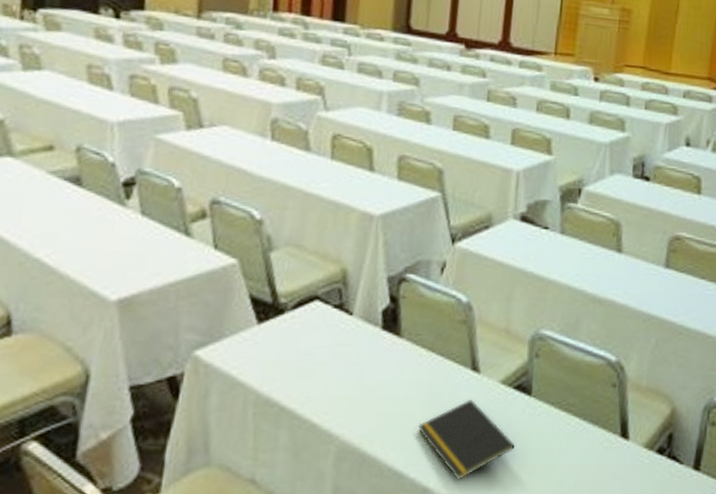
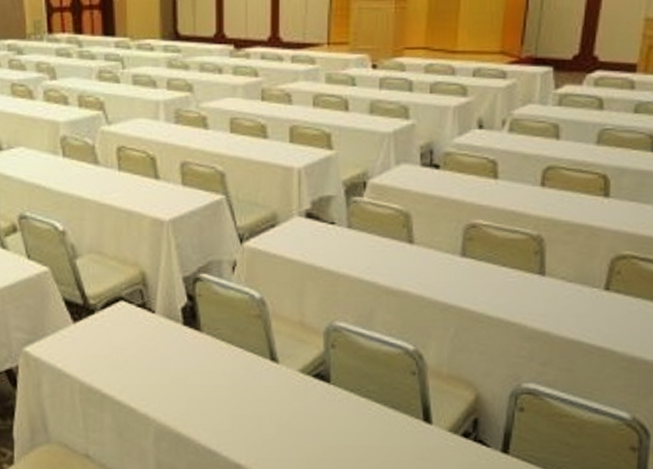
notepad: present [418,399,515,480] -> none [225,387,318,458]

